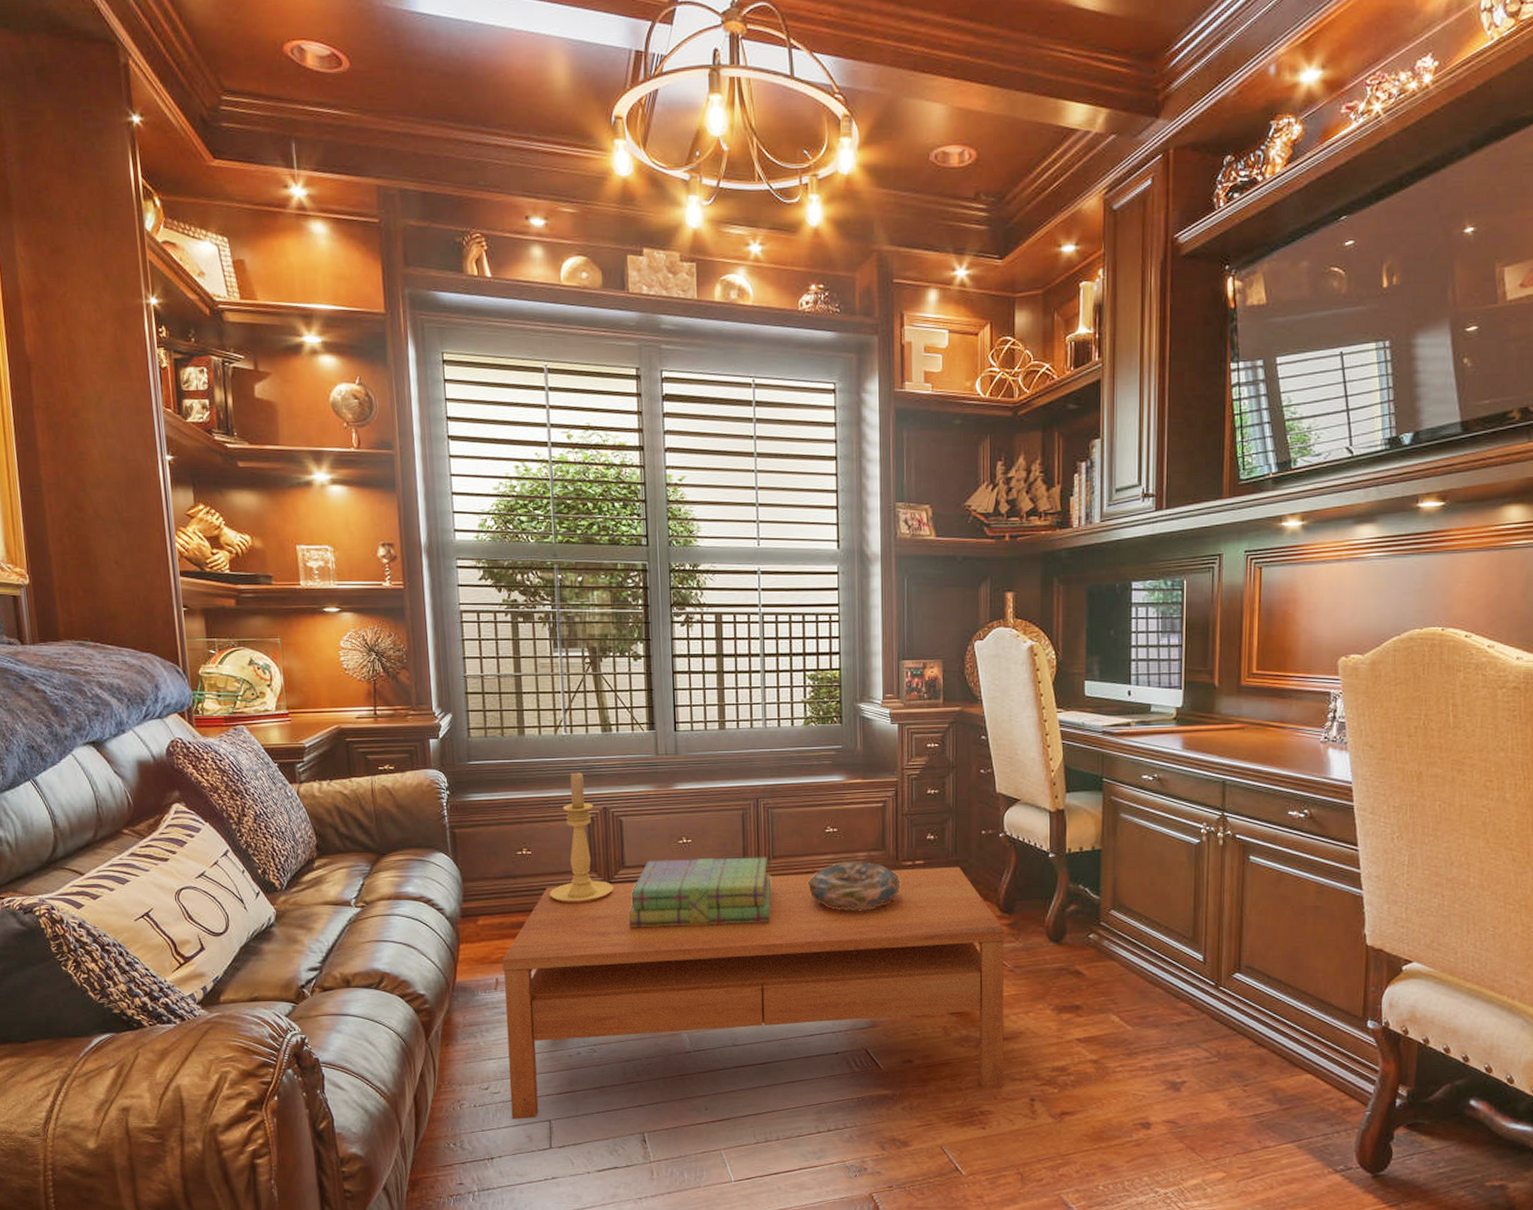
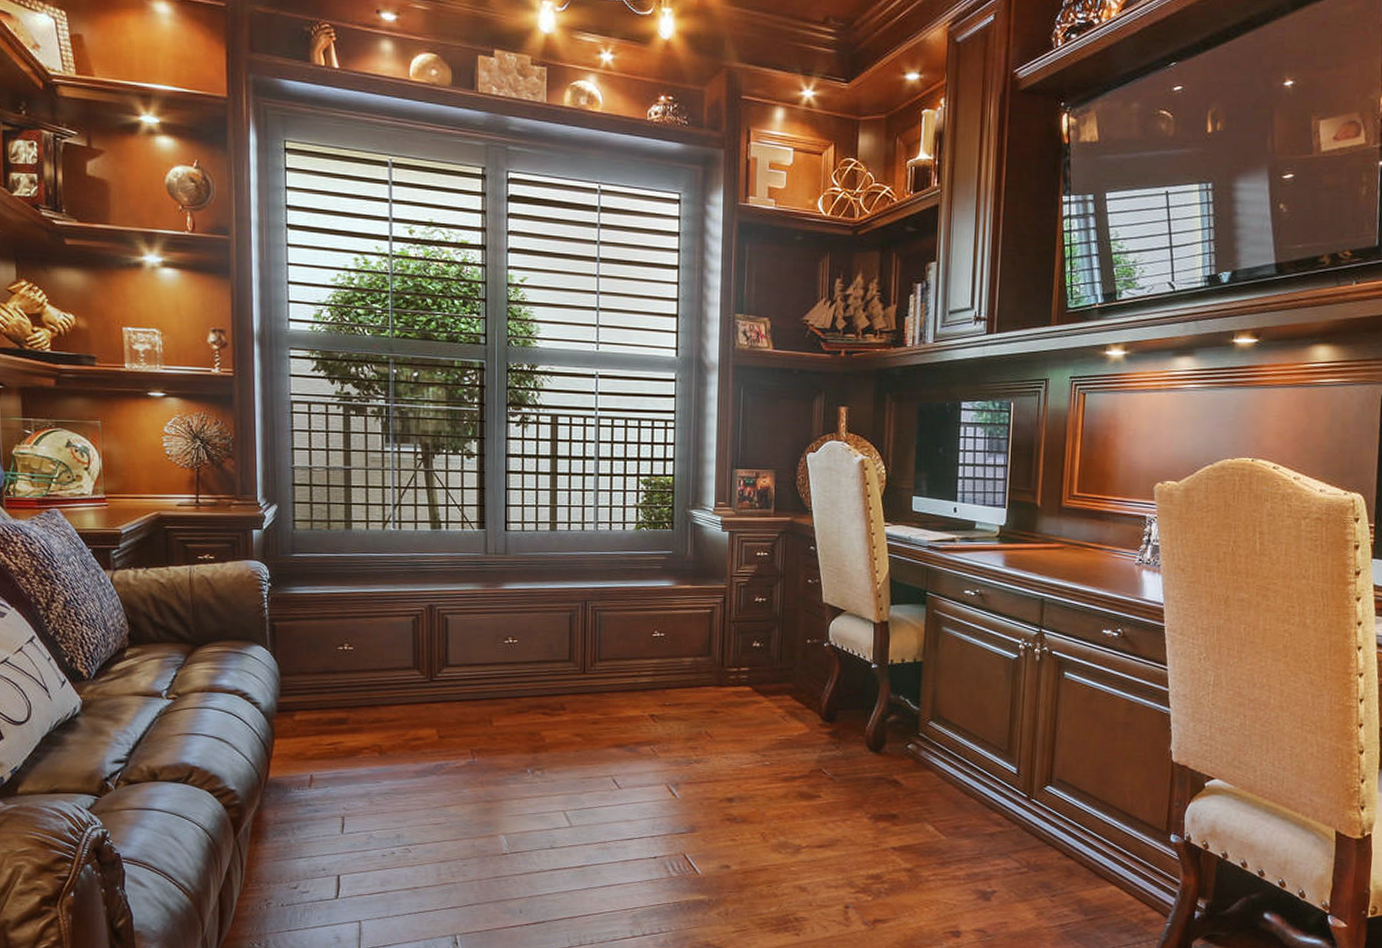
coffee table: present [502,866,1006,1119] -> none [318,674,827,920]
candle holder: present [550,771,613,904] -> none [370,567,436,701]
stack of books: present [628,857,772,928] -> none [450,658,597,727]
decorative bowl: present [807,861,901,911] -> none [632,666,725,716]

